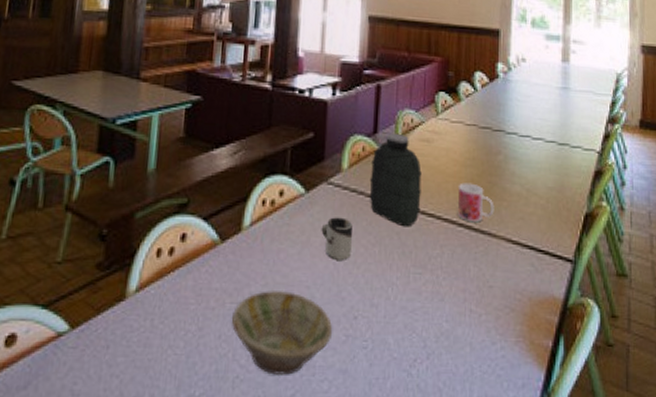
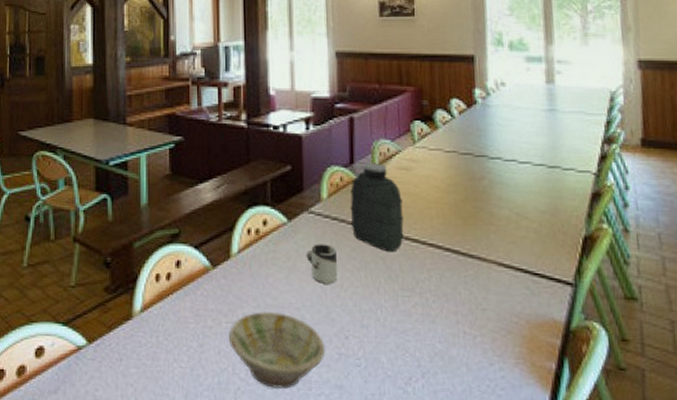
mug: present [457,182,494,223] -> none [441,208,482,247]

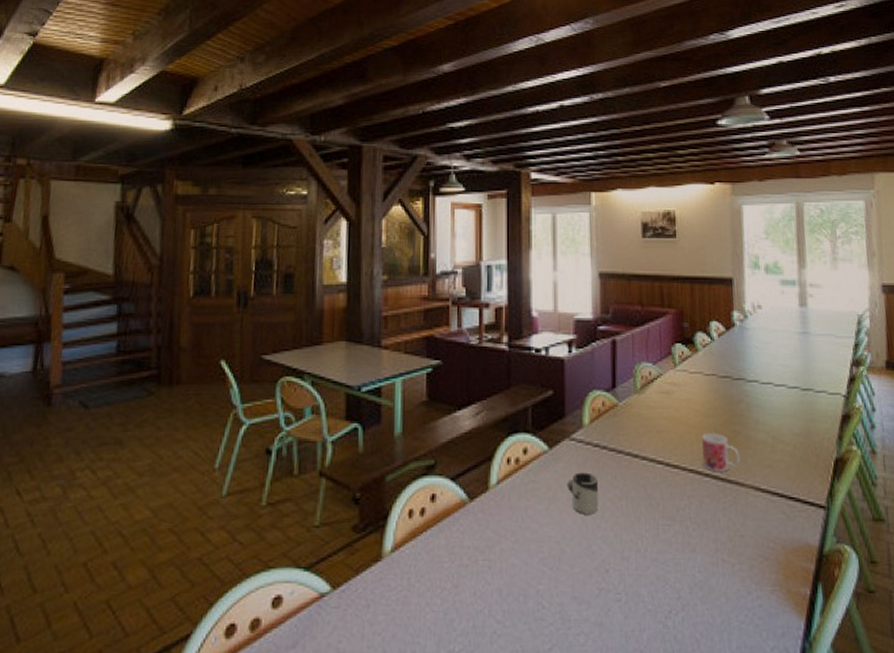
bowl: present [229,311,326,389] -> none [486,545,586,629]
water jug: present [350,163,404,253] -> none [611,387,665,480]
mug: none [441,208,482,247] -> present [701,433,741,472]

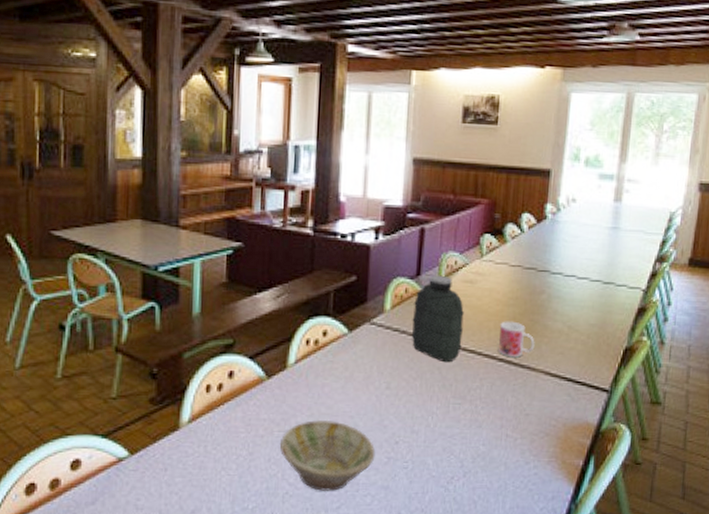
bowl: none [486,545,586,629] -> present [280,419,376,491]
cup: present [567,472,598,514] -> none [364,354,395,393]
water jug: none [611,387,665,480] -> present [411,275,464,363]

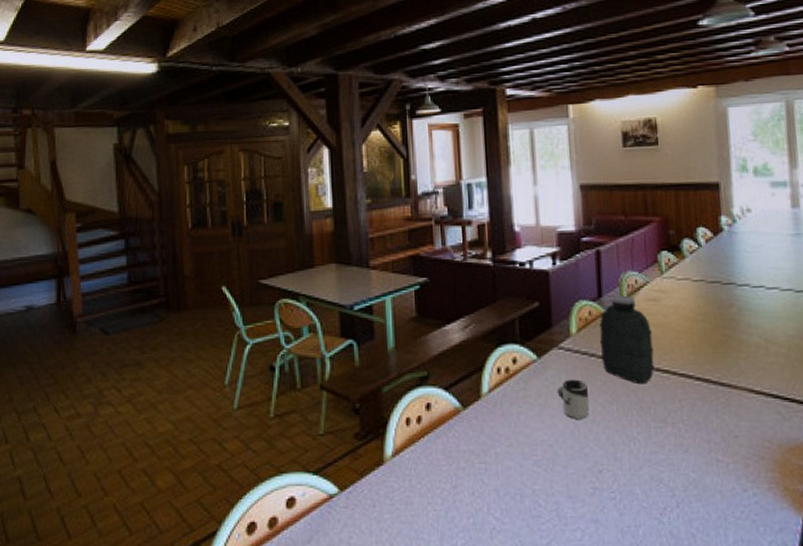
bowl: present [280,419,376,491] -> none [483,449,580,526]
cup: none [364,354,395,393] -> present [557,379,589,419]
mug: present [499,321,535,358] -> none [691,337,733,376]

